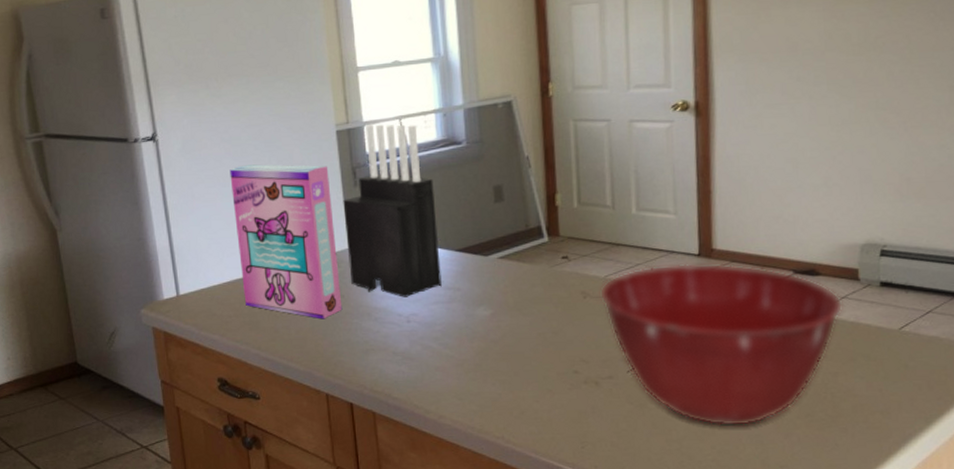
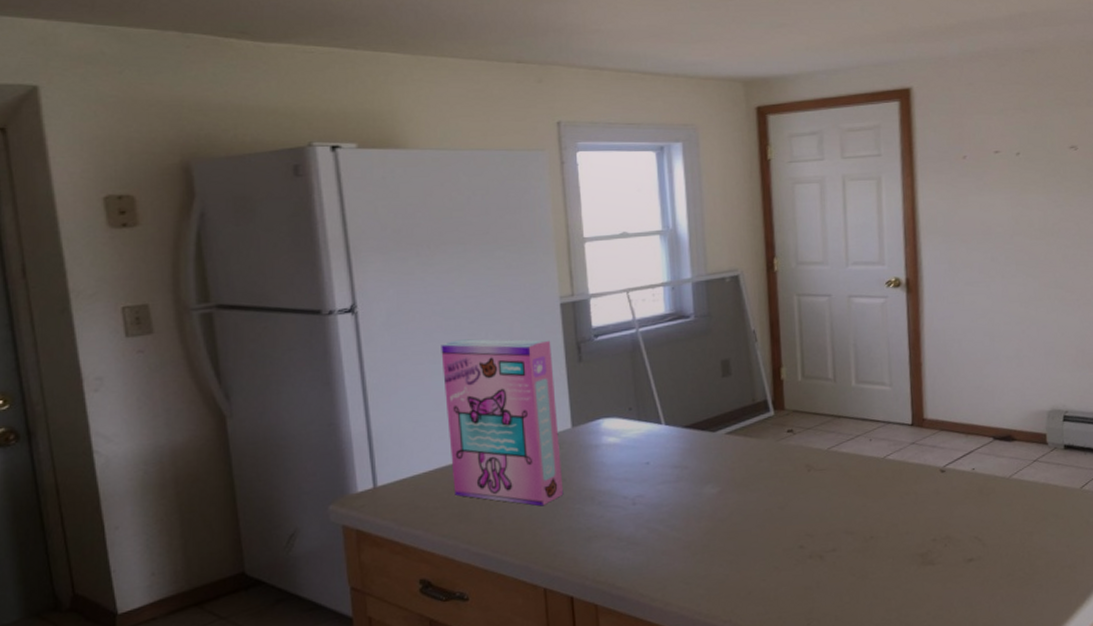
knife block: present [343,124,442,297] -> none [566,297,669,479]
mixing bowl: present [599,263,843,427] -> none [822,432,1035,592]

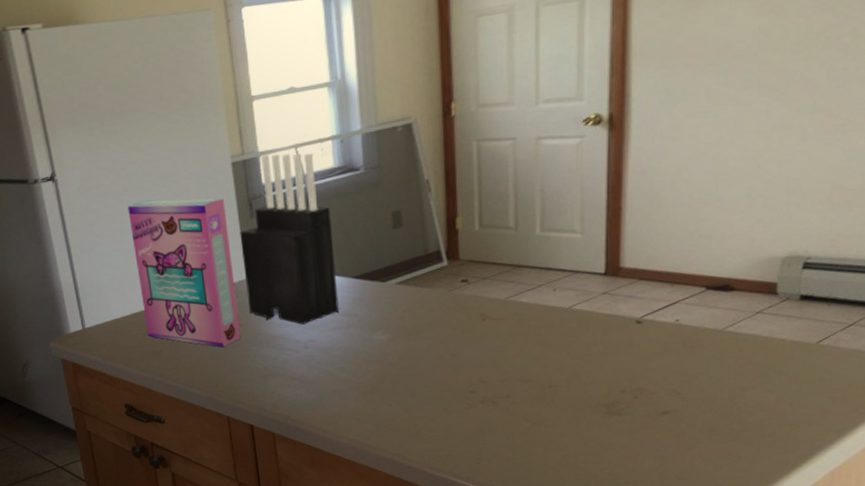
knife block: none [566,297,669,479] -> present [240,153,339,325]

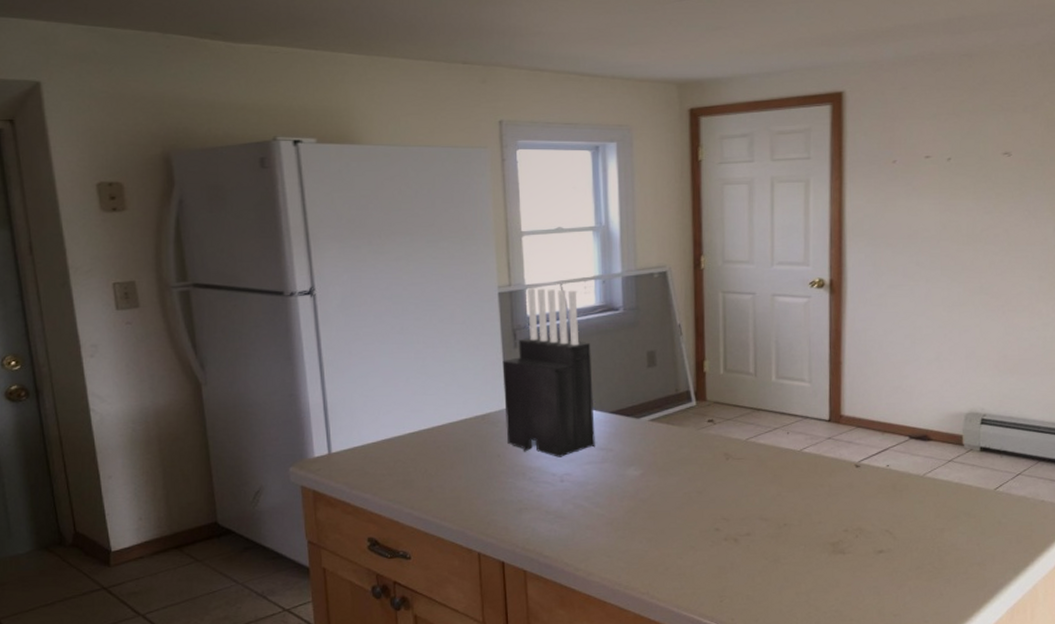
cereal box: present [127,198,242,348] -> none [389,323,498,479]

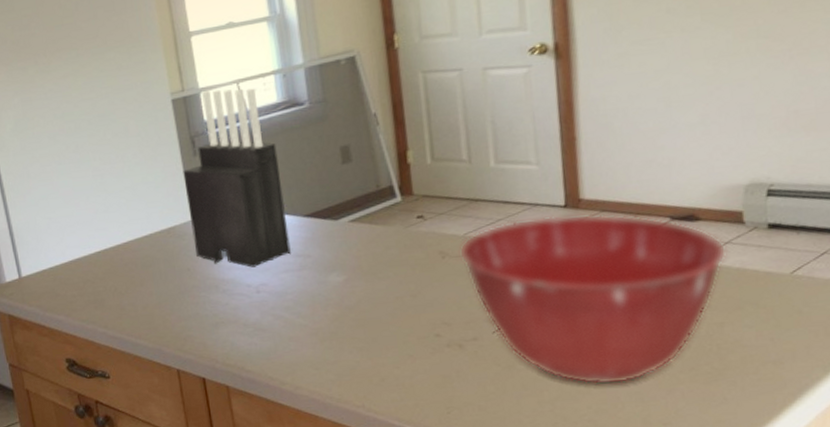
mixing bowl: none [740,428,950,580] -> present [458,213,727,385]

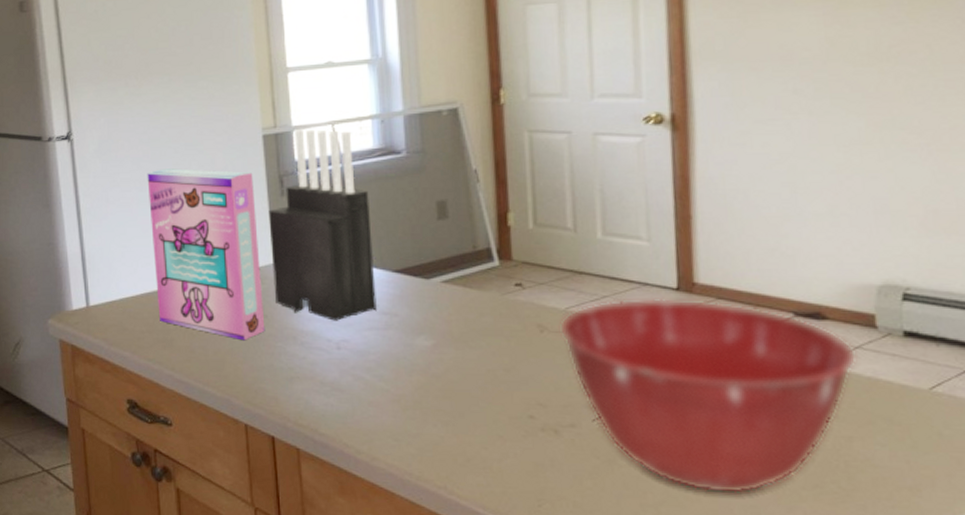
cereal box: none [64,136,189,294] -> present [147,168,265,341]

